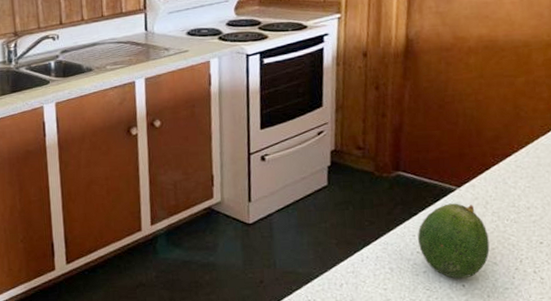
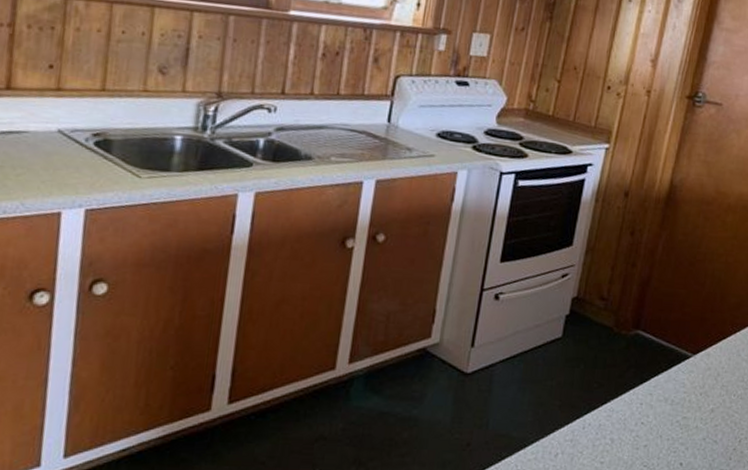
fruit: present [417,203,490,279] -> none [644,371,714,456]

